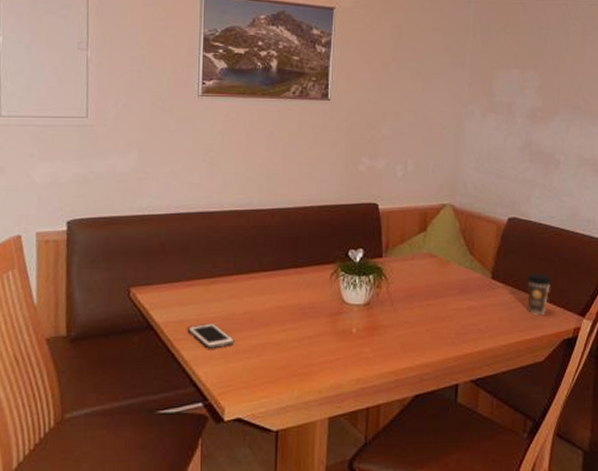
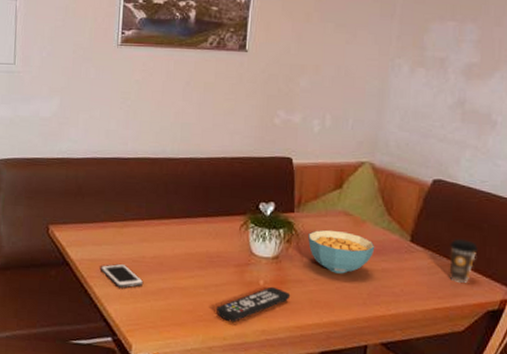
remote control: none [309,333,383,374] -> present [215,286,291,323]
cereal bowl: none [397,272,460,315] -> present [308,229,375,274]

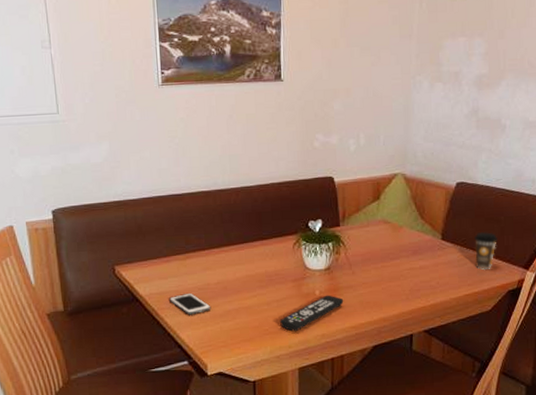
cereal bowl: present [308,229,375,274] -> none [354,238,412,276]

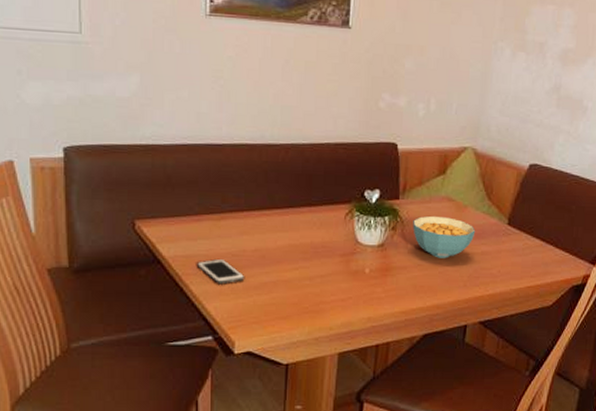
remote control: present [279,295,344,332] -> none [321,274,396,312]
cereal bowl: none [354,238,412,276] -> present [413,215,476,258]
coffee cup: present [474,231,497,271] -> none [541,219,566,262]

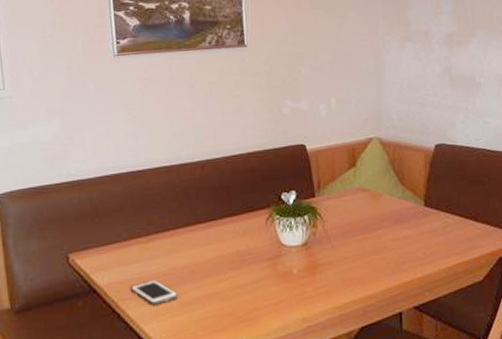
cereal bowl: present [413,215,476,258] -> none [332,207,395,249]

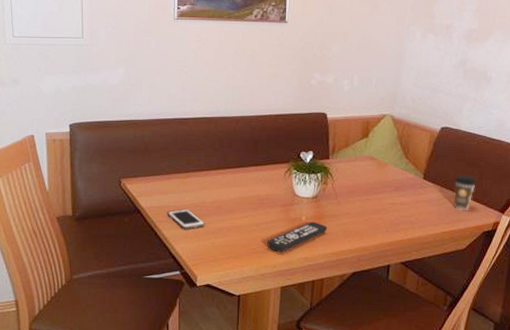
remote control: none [254,273,325,317] -> present [266,221,328,253]
coffee cup: none [459,194,483,237] -> present [454,174,476,211]

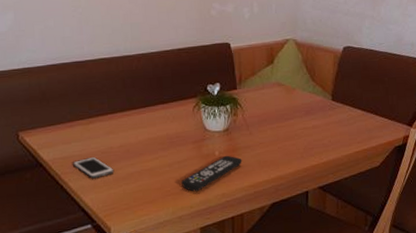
coffee cup: present [454,174,476,211] -> none [362,91,383,129]

